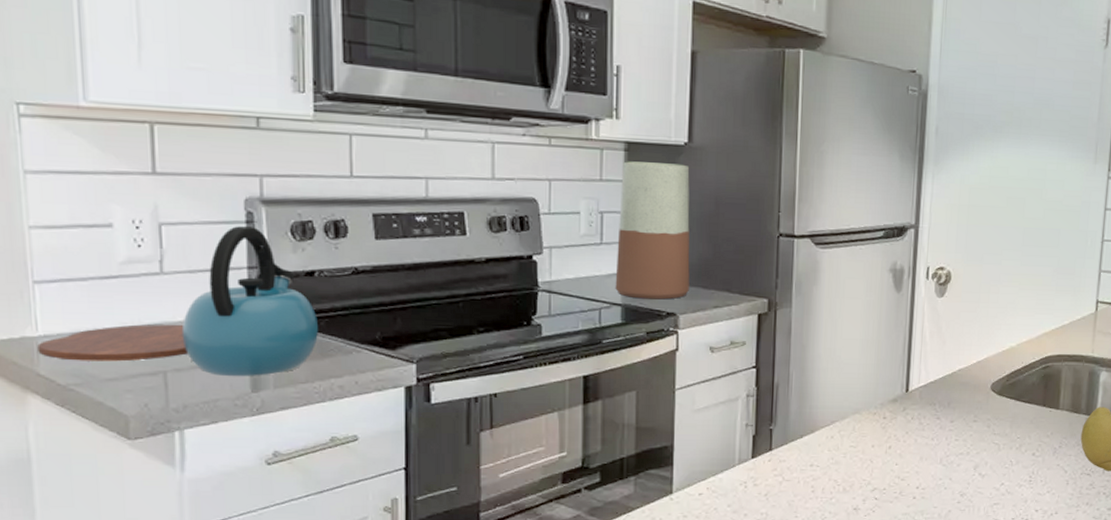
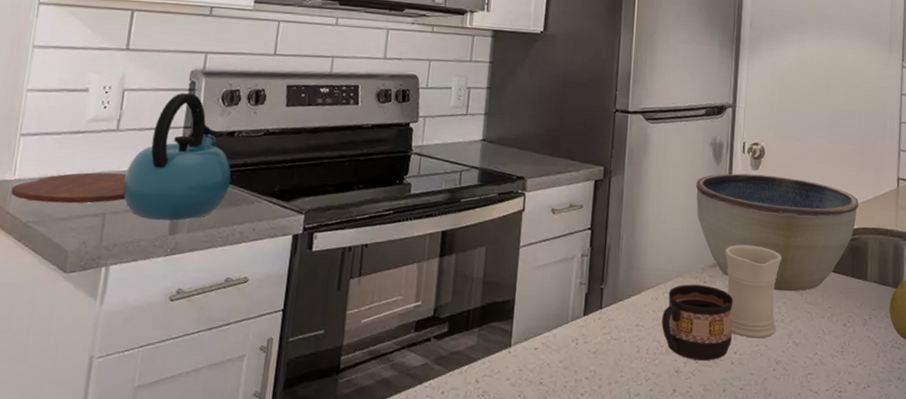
vase: present [615,161,690,300] -> none [475,46,544,165]
cup: none [838,421,916,497] -> present [661,284,734,361]
bowl: none [873,301,1053,424] -> present [695,173,859,292]
mug: none [906,377,969,472] -> present [725,244,782,339]

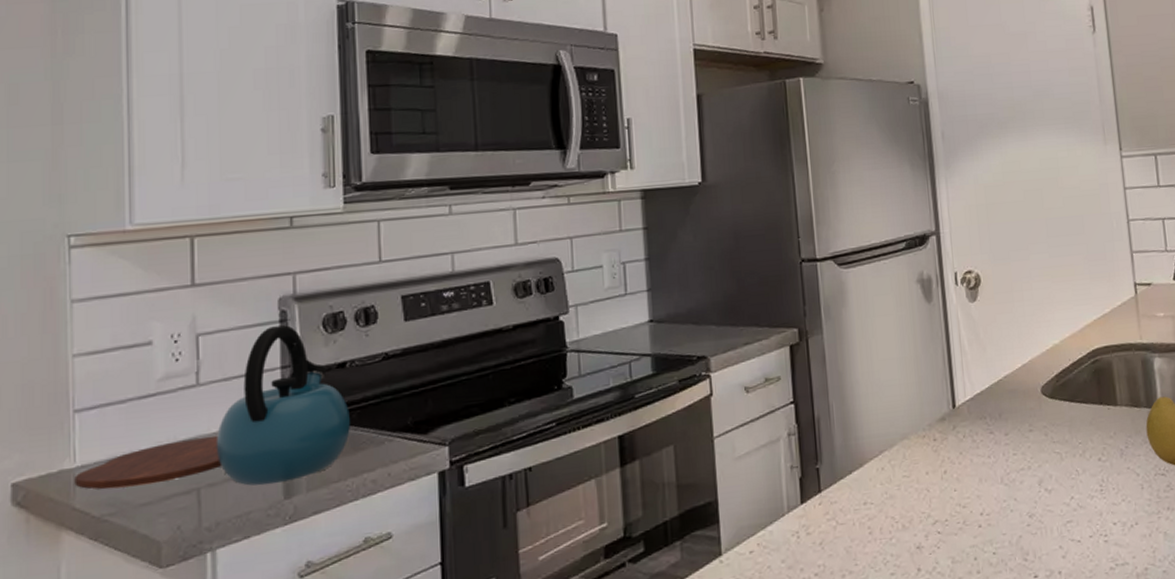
cup: present [661,284,734,361] -> none [892,443,976,531]
bowl: present [695,173,859,292] -> none [907,304,1095,436]
mug: present [725,244,782,339] -> none [952,388,1024,494]

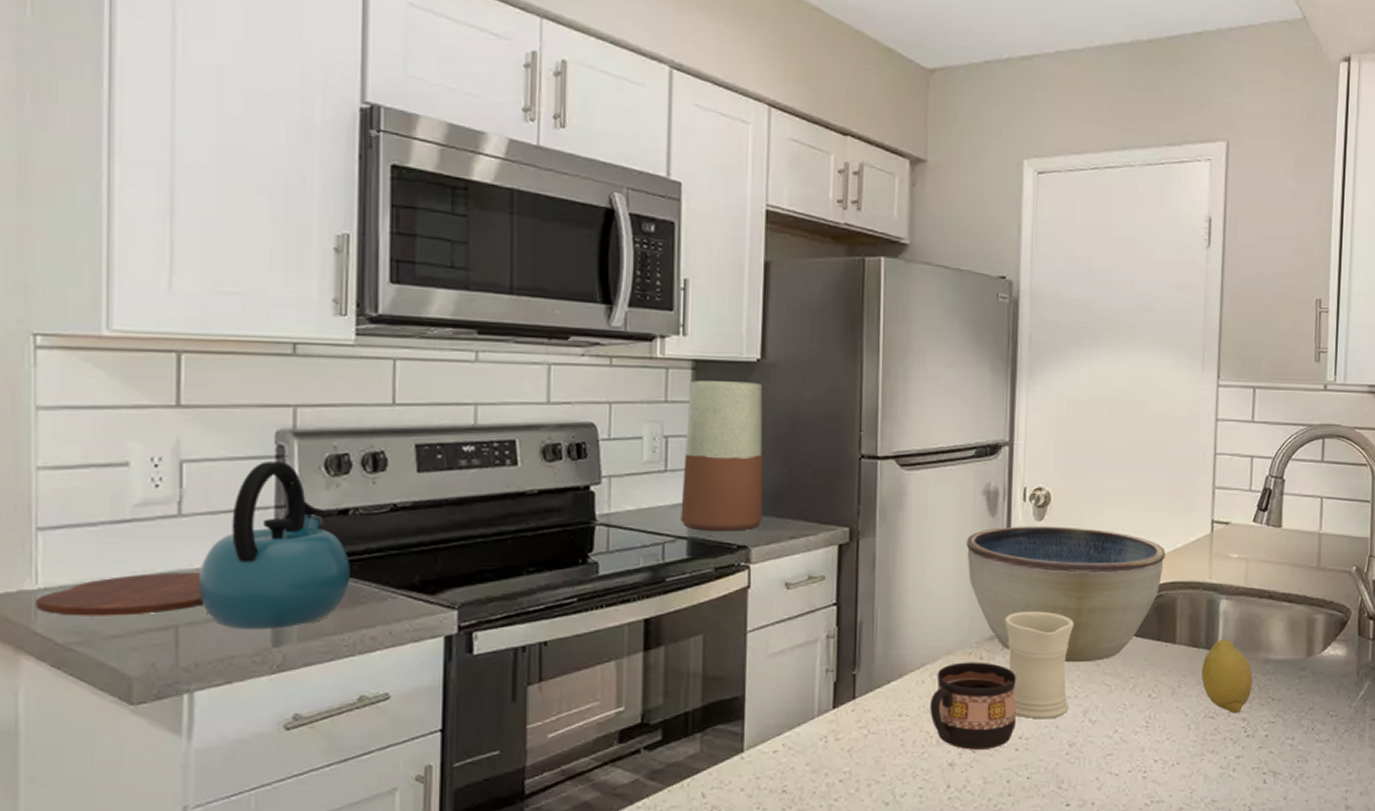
vase: none [640,204,718,347] -> present [680,380,763,531]
cup: none [892,443,976,531] -> present [930,662,1017,750]
bowl: none [907,304,1095,436] -> present [966,526,1165,663]
mug: none [952,388,1024,494] -> present [1005,611,1074,720]

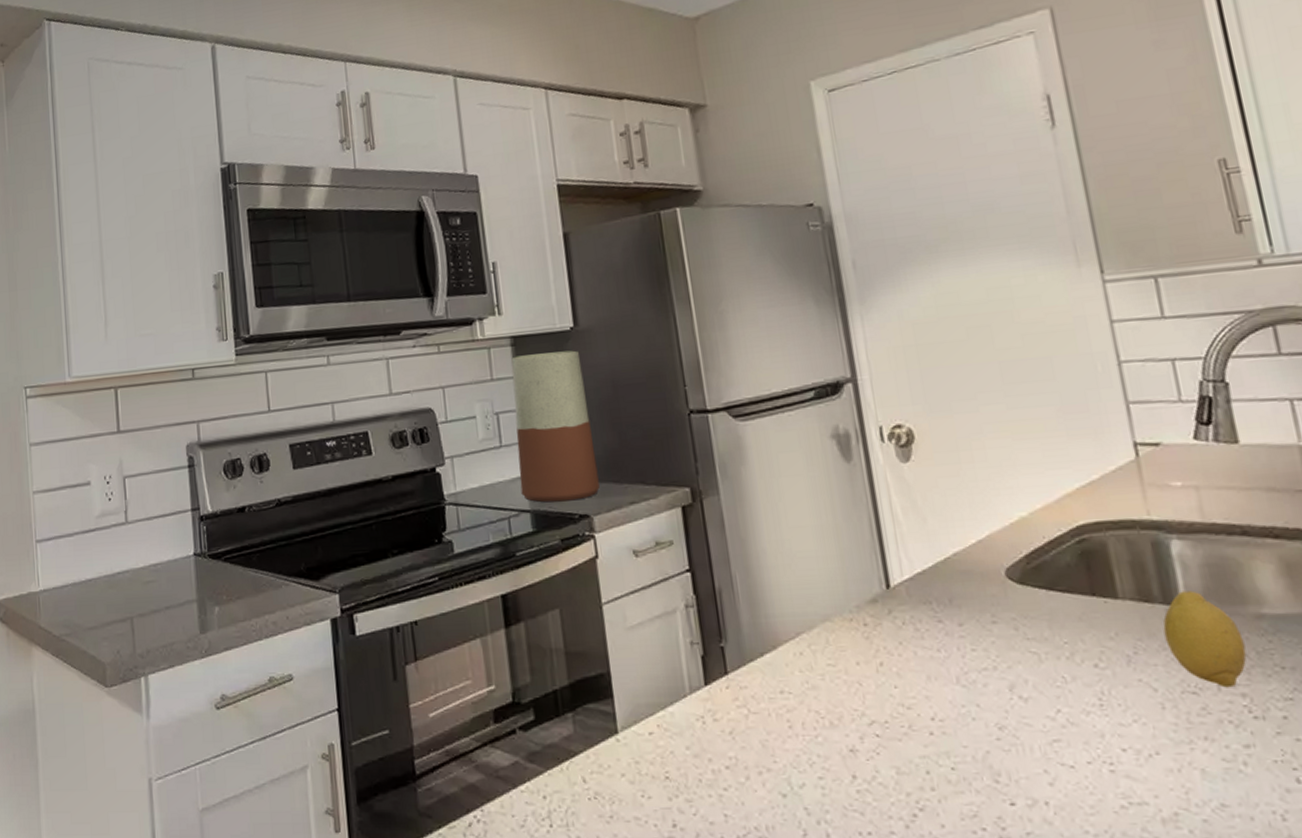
cutting board: present [36,572,204,616] -> none [39,570,149,612]
kettle: present [198,461,351,630] -> none [143,470,252,619]
cup: present [930,662,1017,750] -> none [813,629,924,733]
bowl: present [966,526,1165,663] -> none [822,466,1080,627]
mug: present [1005,611,1074,720] -> none [885,566,989,697]

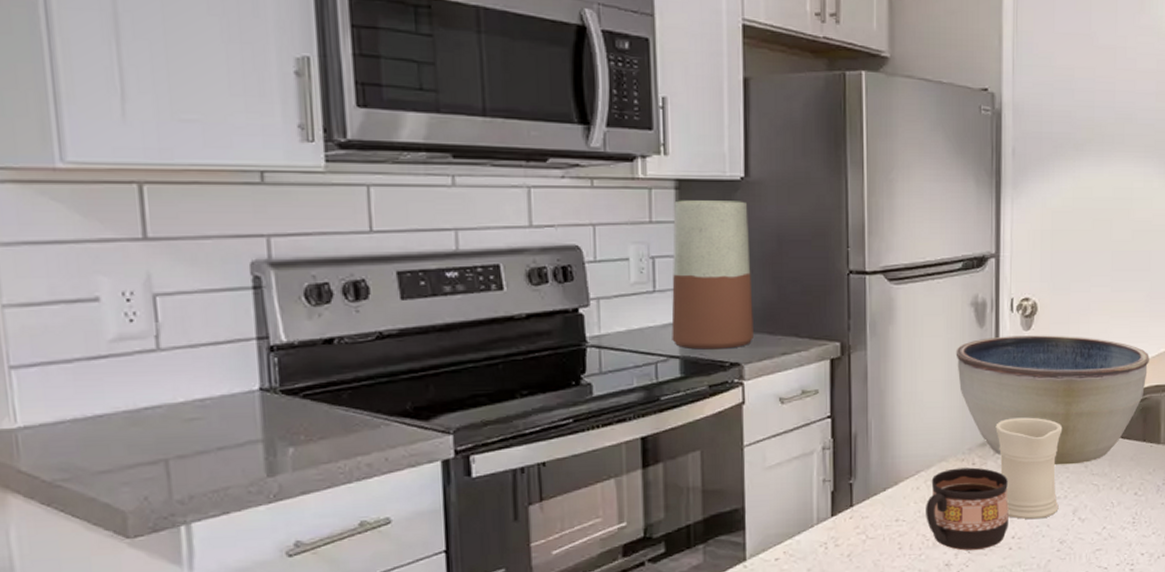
cup: none [813,629,924,733] -> present [926,467,1009,551]
bowl: none [822,466,1080,627] -> present [955,335,1149,465]
mug: none [885,566,989,697] -> present [995,417,1063,520]

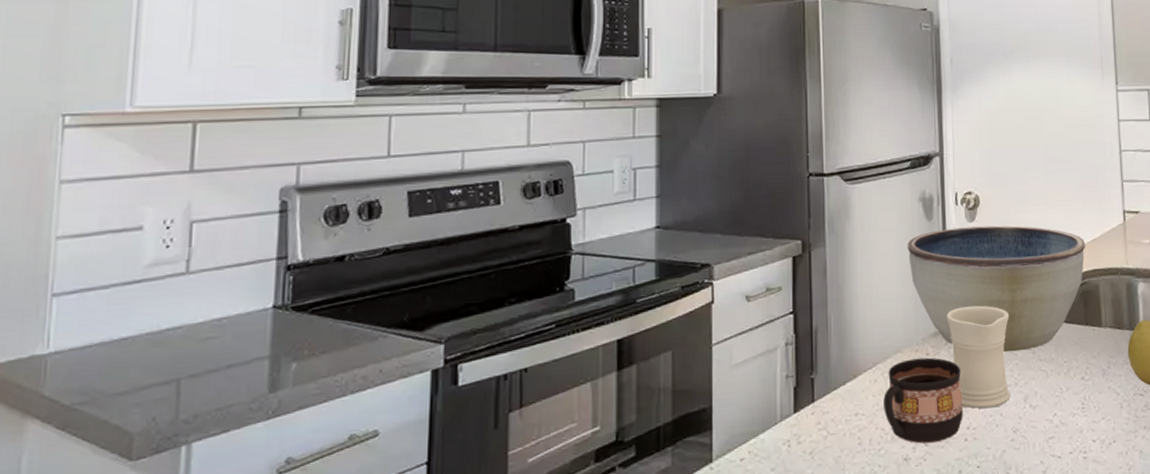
vase: present [671,200,754,350] -> none [649,115,723,253]

